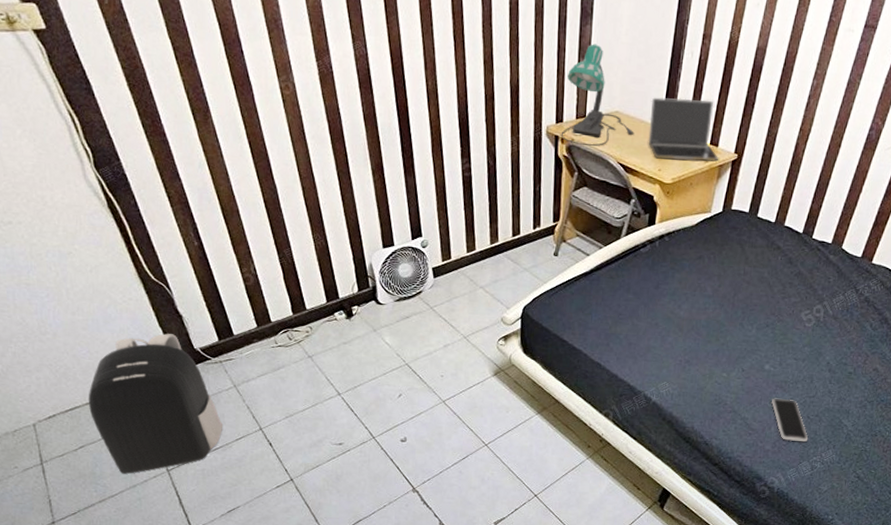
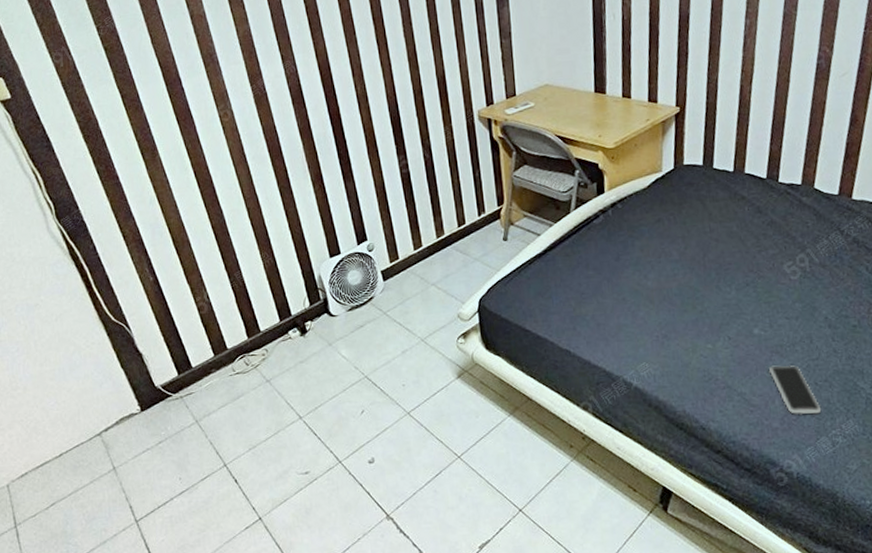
backpack: present [88,333,223,474] -> none [57,374,188,529]
desk lamp: present [560,44,634,146] -> none [492,23,568,124]
laptop: present [648,97,718,162] -> none [580,59,660,125]

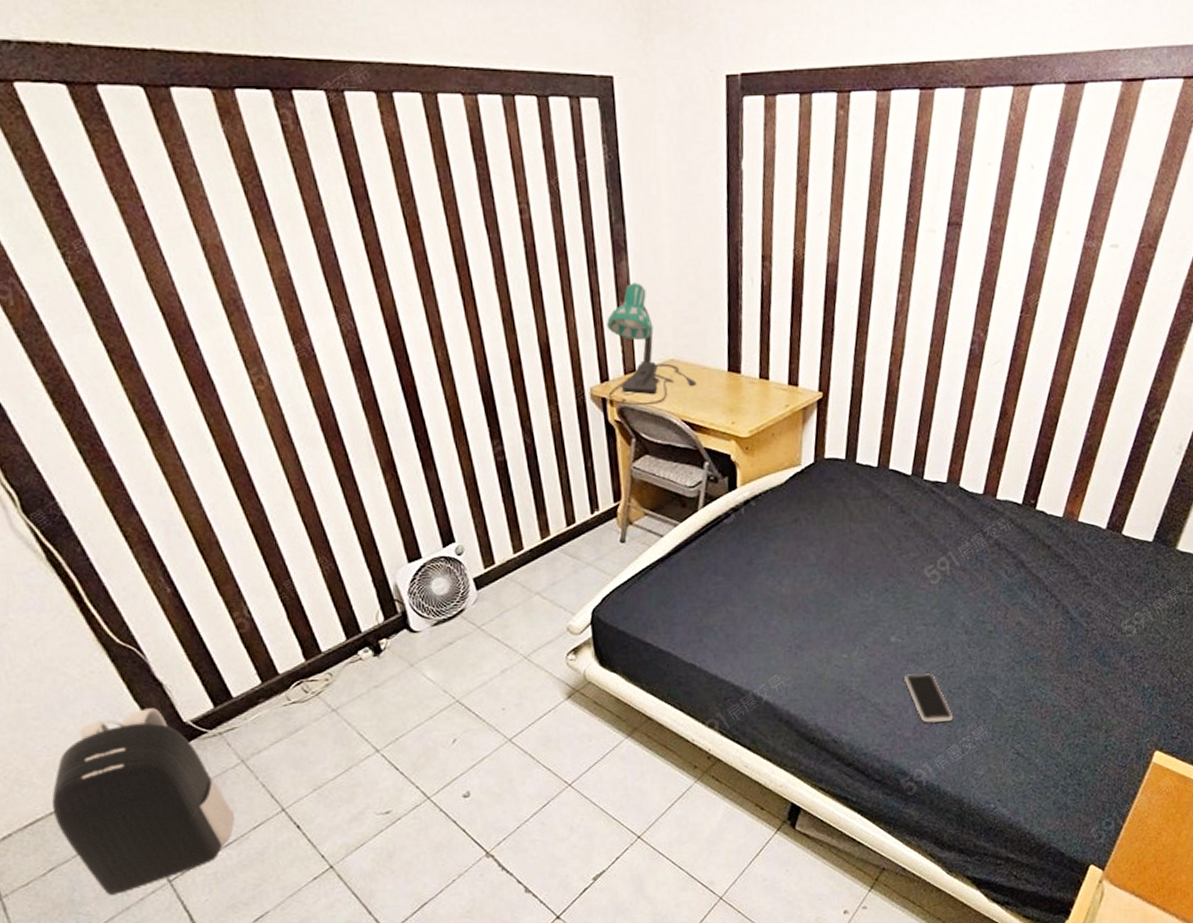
backpack: none [57,374,188,529] -> present [51,708,235,895]
desk lamp: none [492,23,568,124] -> present [607,282,697,405]

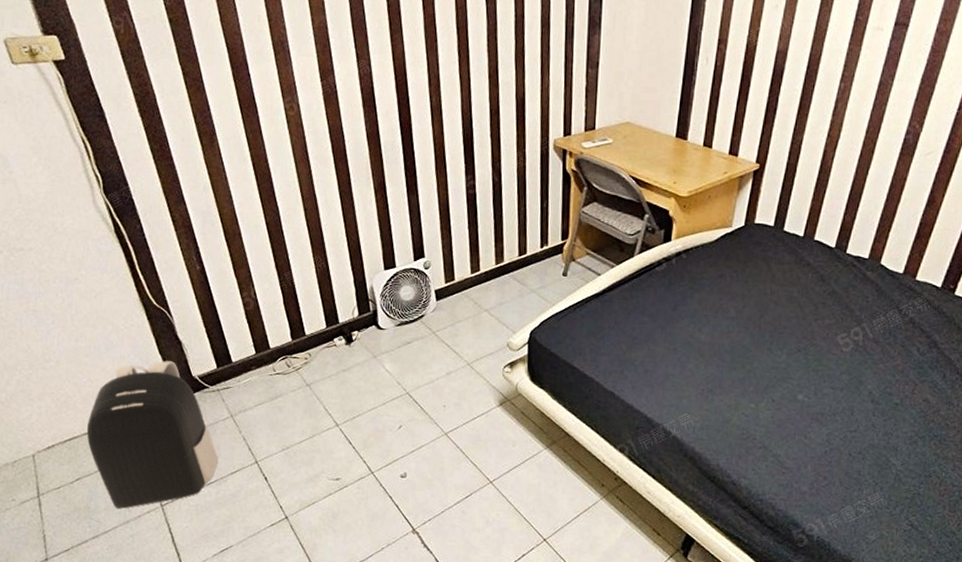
desk lamp: present [607,282,697,405] -> none [569,53,647,159]
smartphone: present [903,673,954,724] -> none [806,432,851,484]

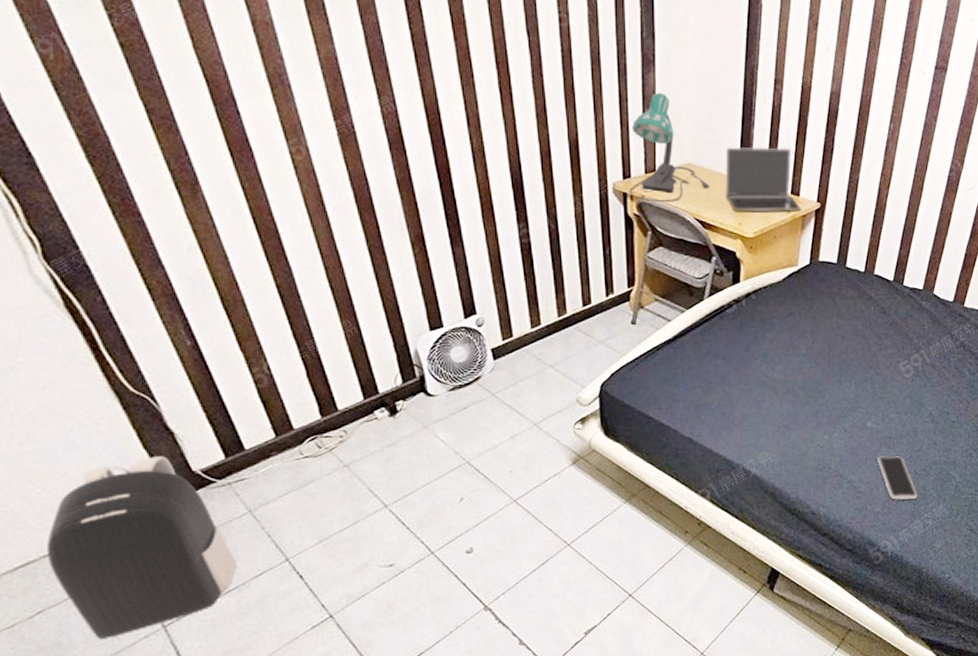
desk lamp: none [569,53,647,159] -> present [629,92,710,202]
laptop: none [662,106,738,172] -> present [725,147,801,212]
smartphone: none [806,432,851,484] -> present [876,455,918,501]

